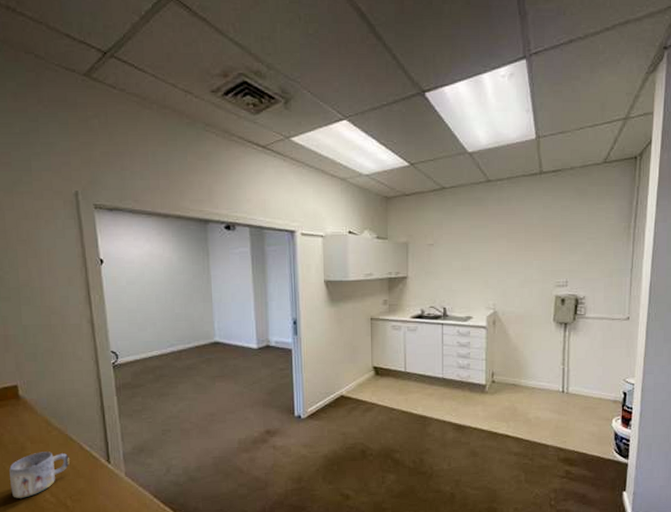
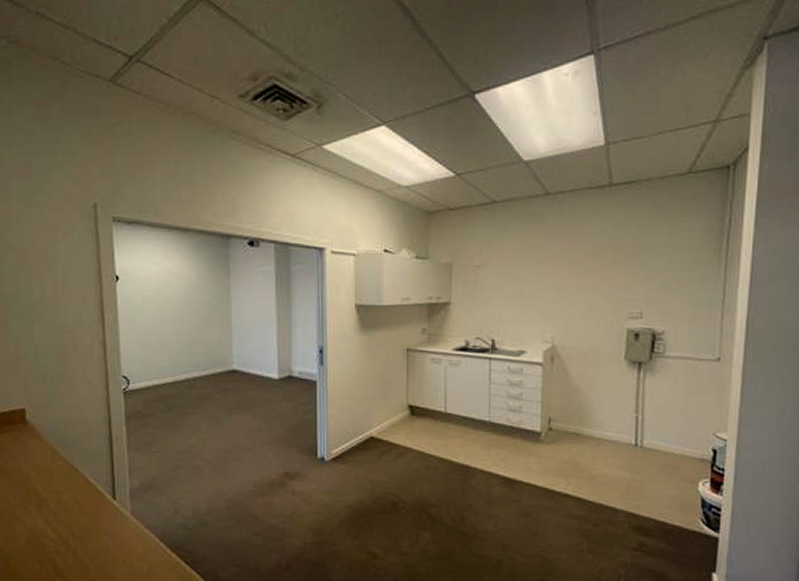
mug: present [9,451,70,498] -> none [12,482,74,533]

